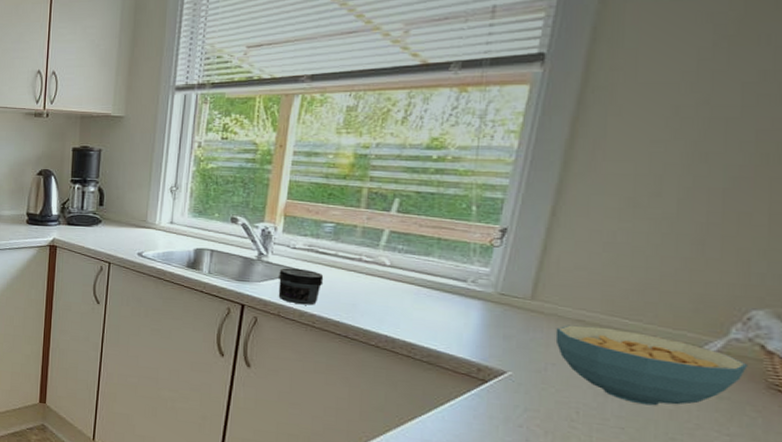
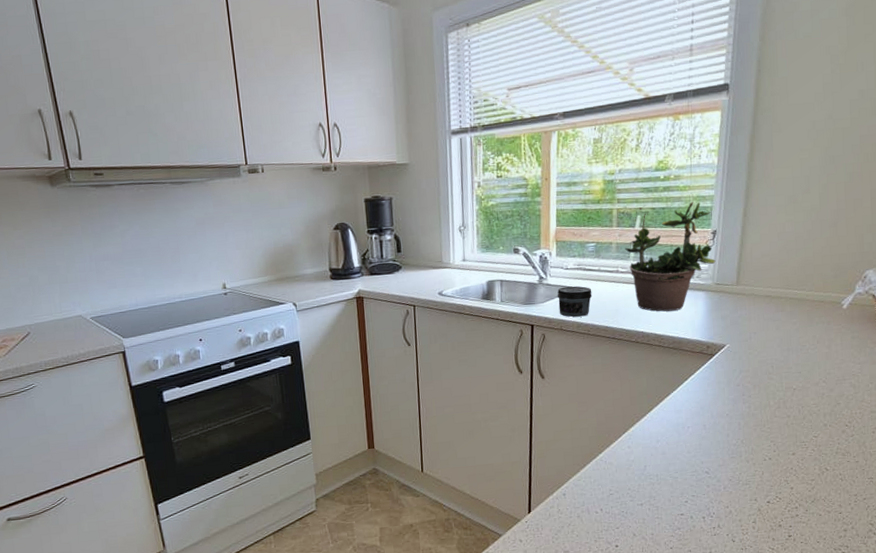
potted plant: none [373,189,502,318] -> present [625,201,716,312]
cereal bowl: present [555,325,748,406] -> none [754,298,867,352]

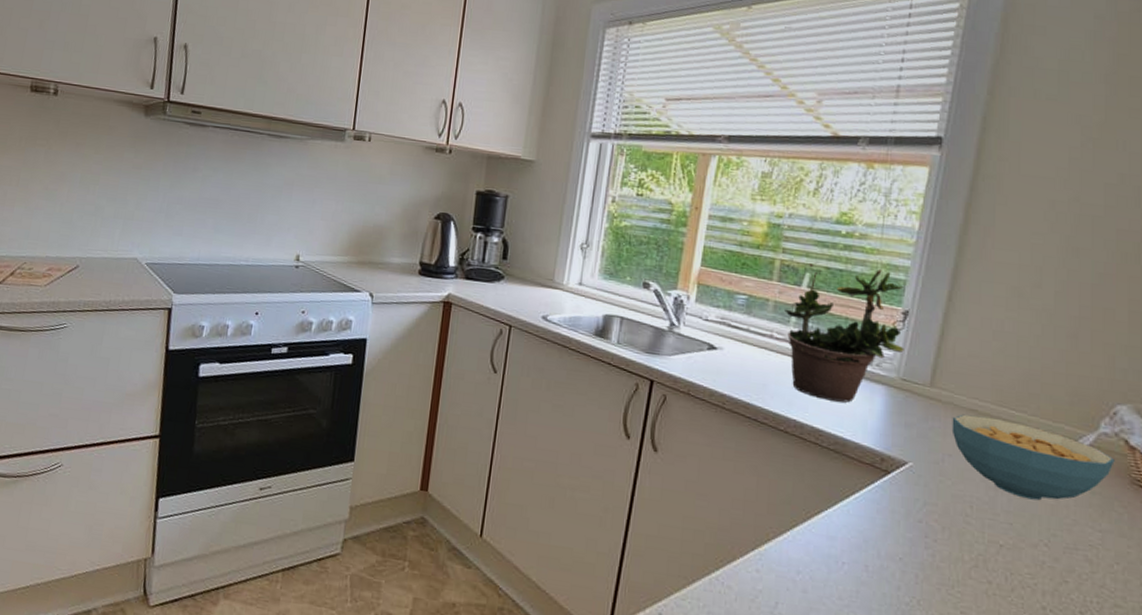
jar: present [557,286,592,318] -> none [689,341,735,384]
cereal bowl: none [754,298,867,352] -> present [951,414,1115,501]

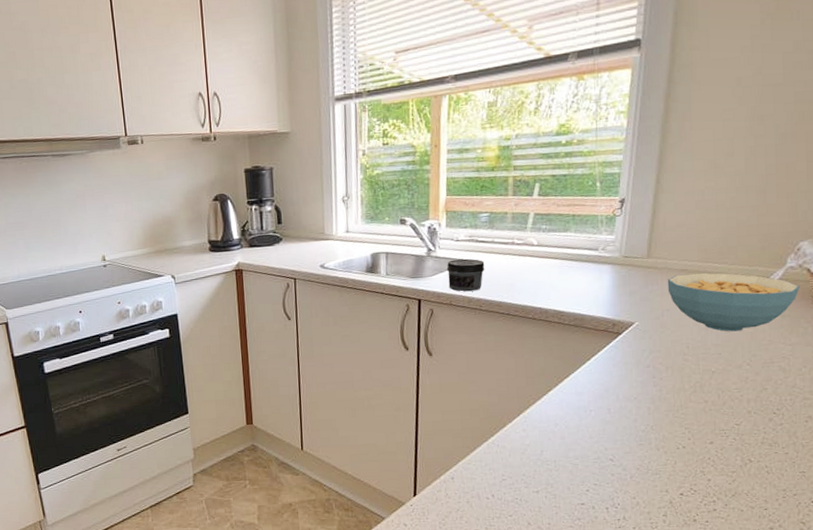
jar: none [689,341,735,384] -> present [446,258,485,292]
potted plant: present [785,263,904,403] -> none [521,167,624,286]

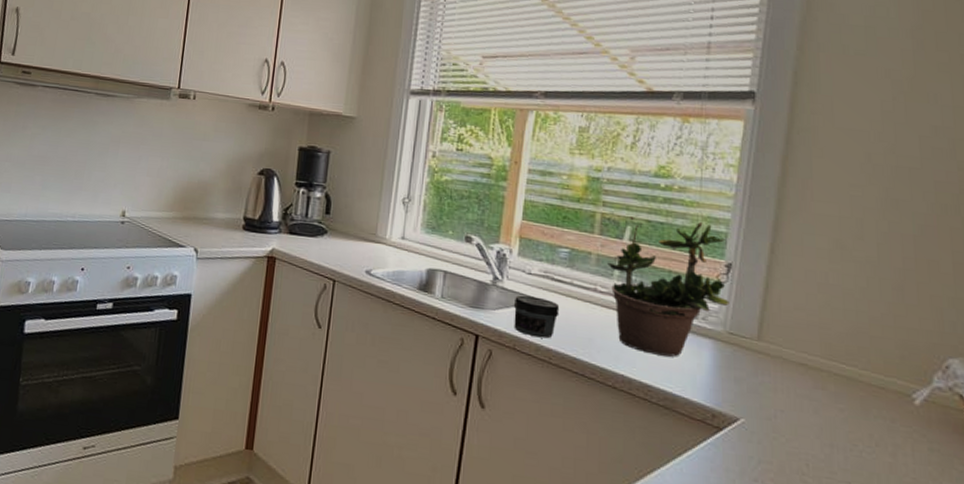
potted plant: none [521,167,624,286] -> present [607,217,729,357]
cereal bowl: present [667,273,800,332] -> none [782,368,951,458]

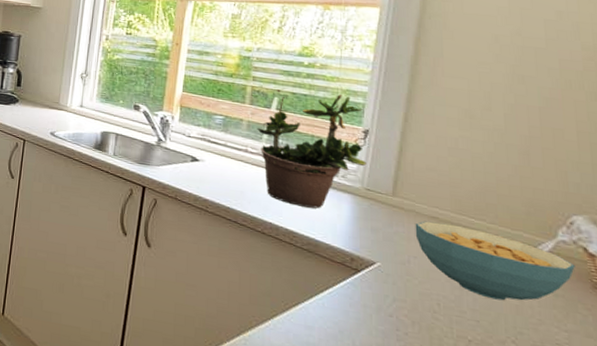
jar: present [513,295,560,339] -> none [175,154,215,191]
cereal bowl: none [782,368,951,458] -> present [415,221,575,301]

